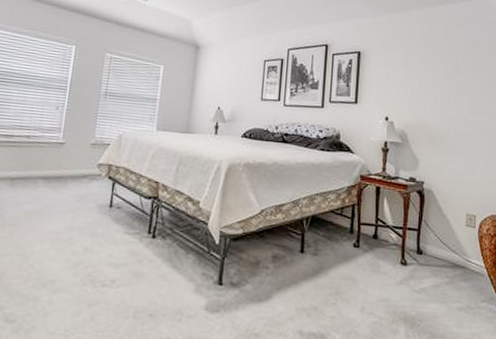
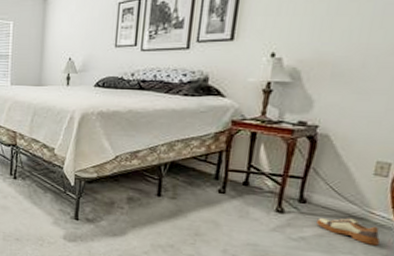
shoe: none [432,267,477,292] -> present [316,218,380,246]

